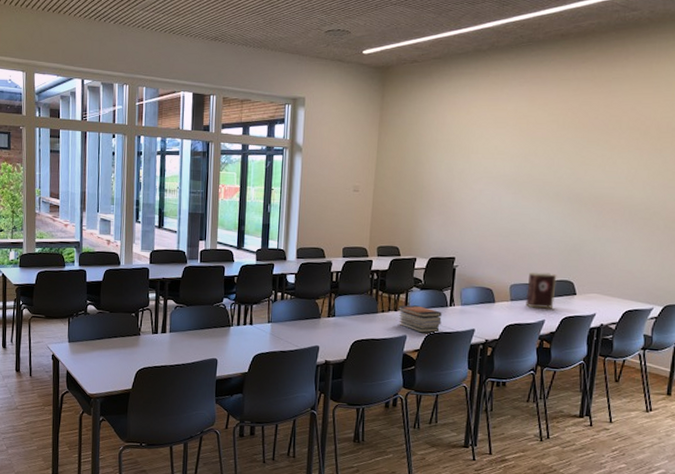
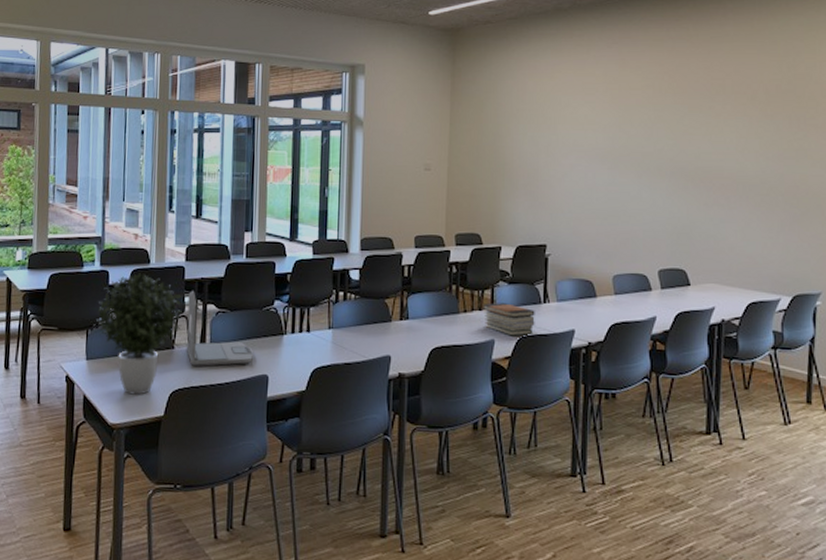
potted plant: none [76,272,148,372] -> present [96,273,184,395]
laptop: none [150,288,206,350] -> present [186,290,254,366]
book: present [525,272,557,309] -> none [631,260,666,303]

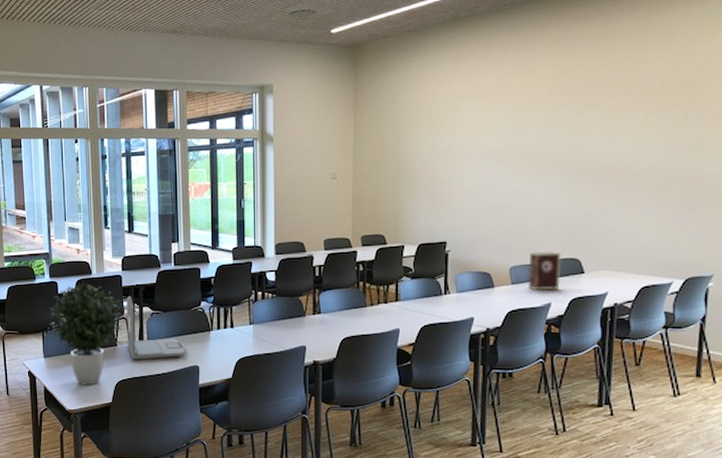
book stack: present [482,303,535,336] -> none [387,296,437,325]
book: none [631,260,666,303] -> present [527,251,561,291]

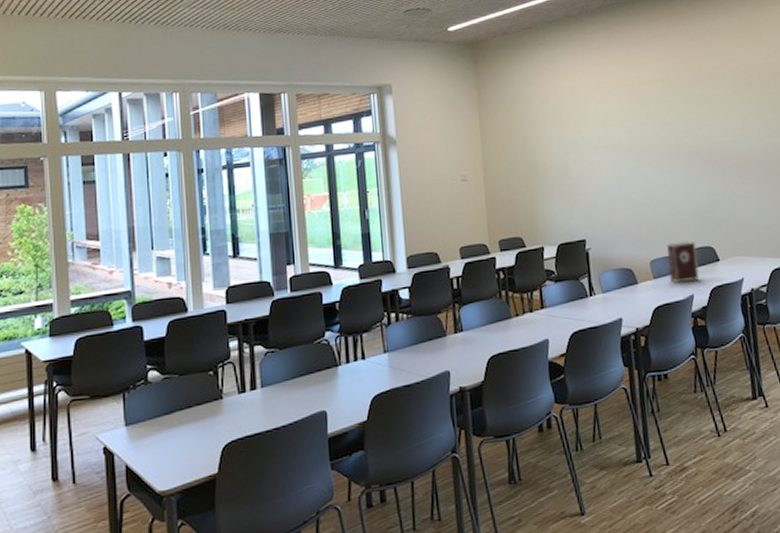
potted plant: present [50,282,123,386] -> none [133,323,229,456]
laptop: present [126,295,186,360] -> none [233,333,309,414]

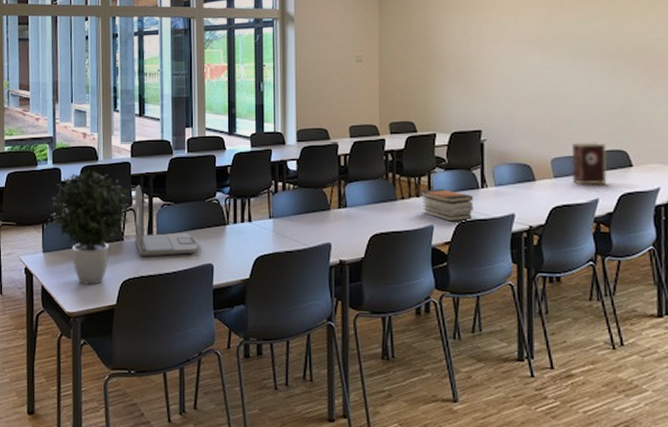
potted plant: none [133,323,229,456] -> present [51,169,131,285]
laptop: none [233,333,309,414] -> present [134,184,199,257]
book stack: none [532,301,585,333] -> present [419,189,474,222]

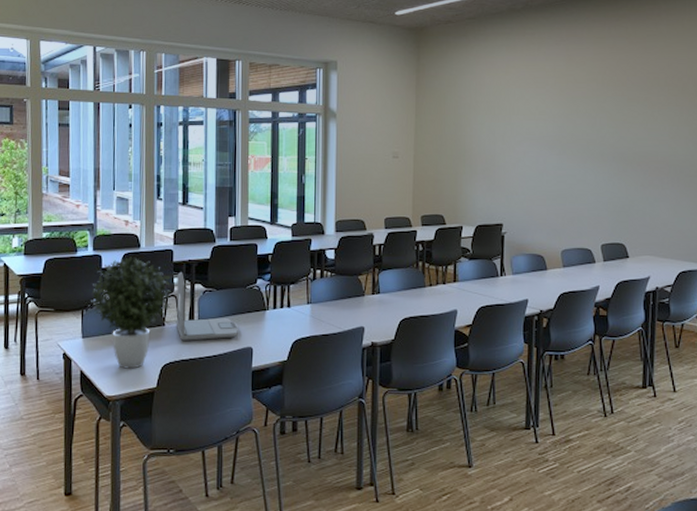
book stack: present [419,189,474,222] -> none [446,277,493,307]
book: present [571,142,607,185] -> none [577,235,608,274]

